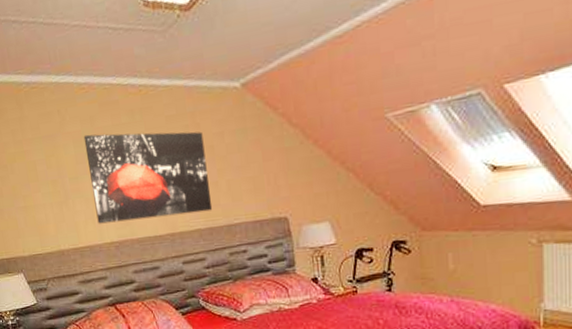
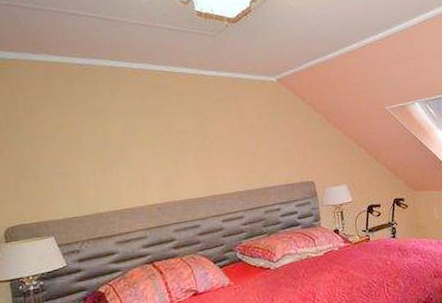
wall art: present [83,131,213,224] -> none [133,110,251,188]

